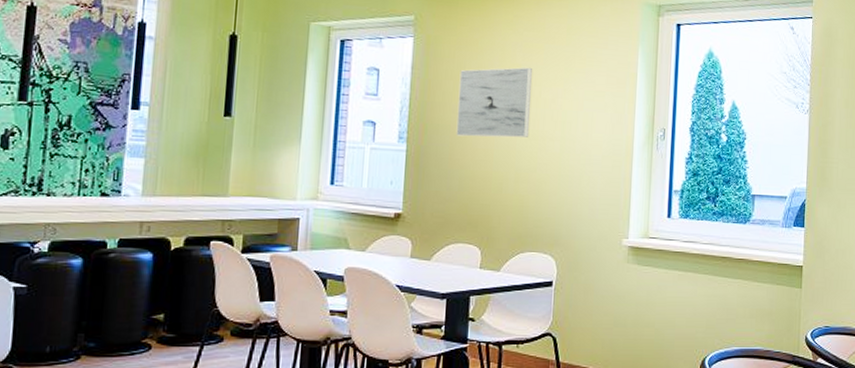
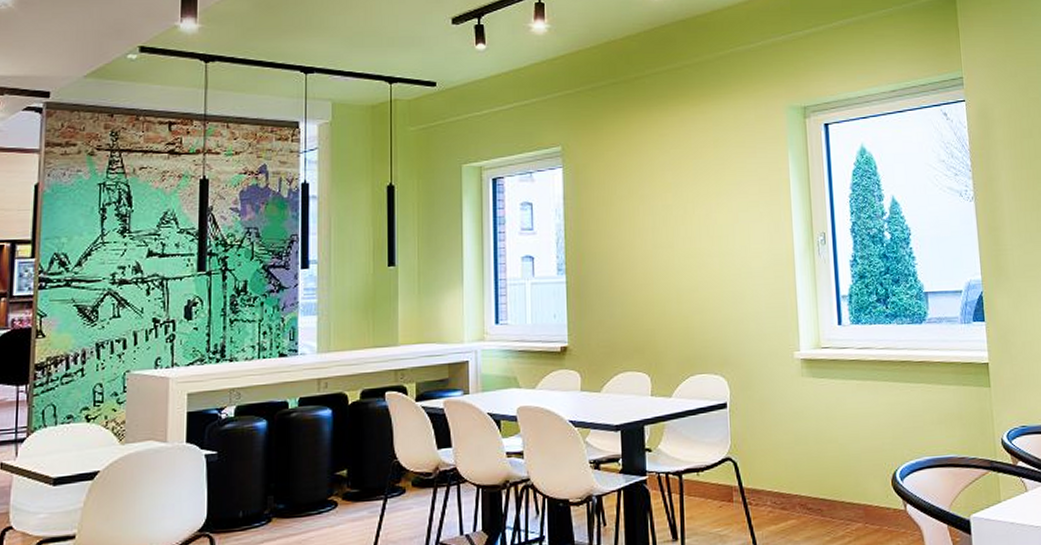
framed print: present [456,67,533,138] -> none [611,185,687,262]

